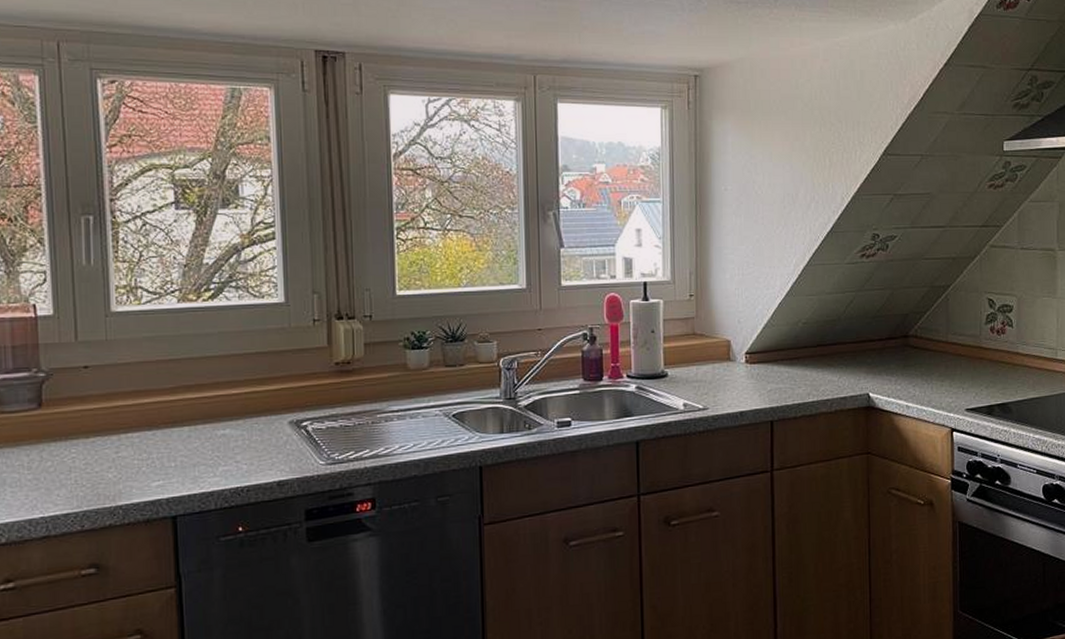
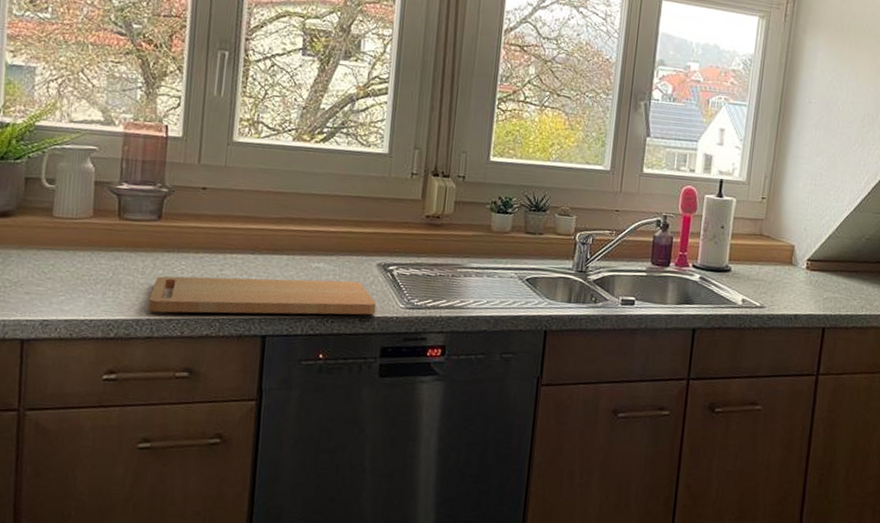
cutting board: none [41,443,294,509] -> present [149,276,377,315]

